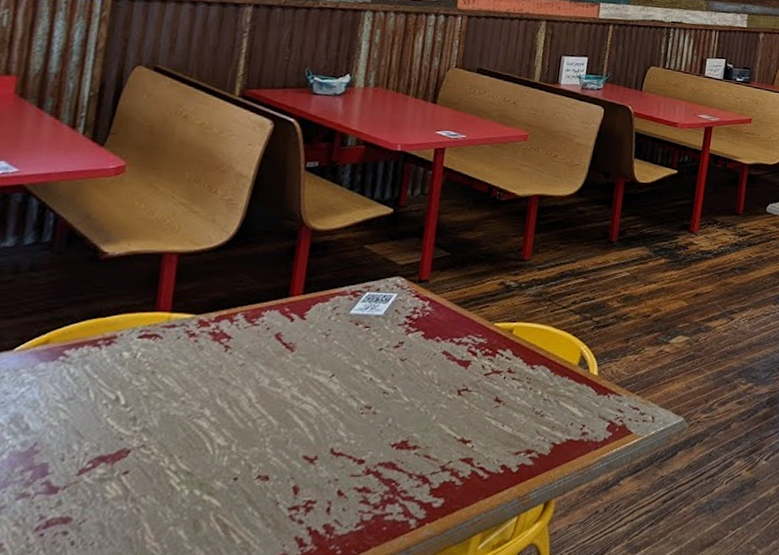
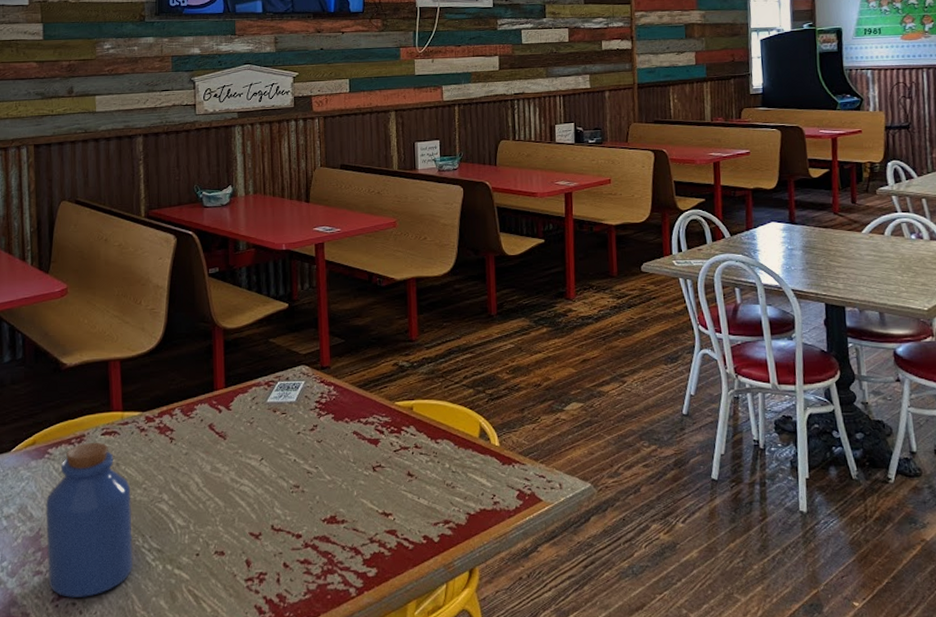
jar: none [34,345,165,527] -> present [45,442,134,599]

